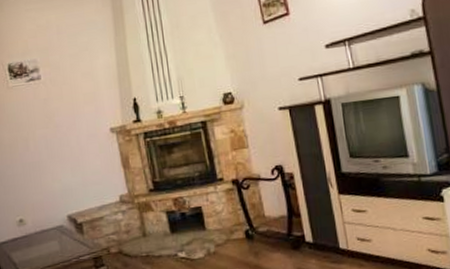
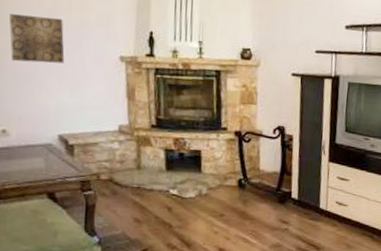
wall art: none [13,105,63,153] -> present [9,14,65,64]

